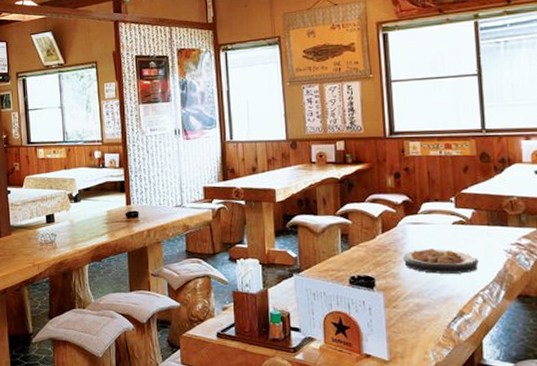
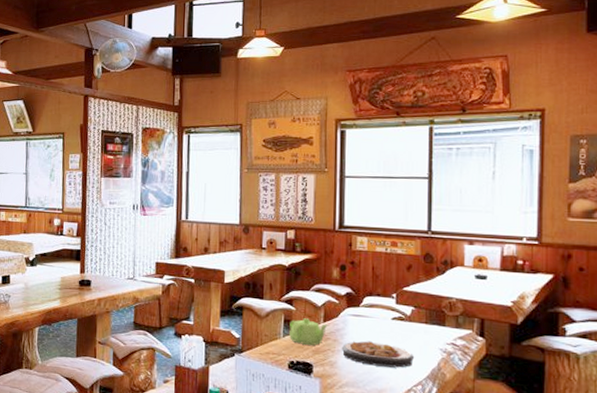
teapot: none [347,231,387,258] -> present [289,318,328,346]

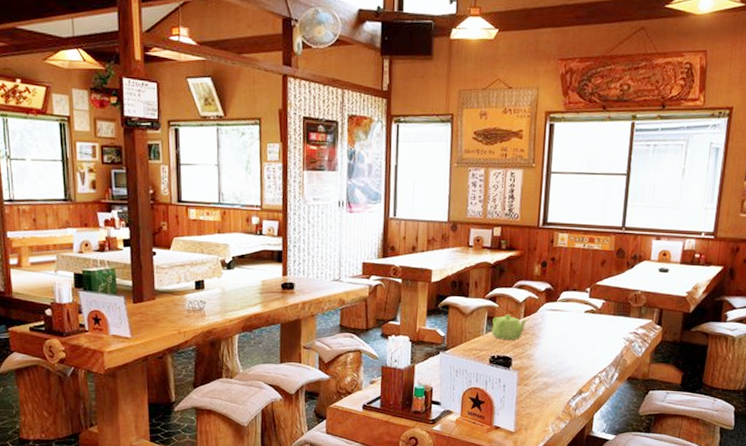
plate: present [341,341,415,368] -> none [538,333,602,357]

